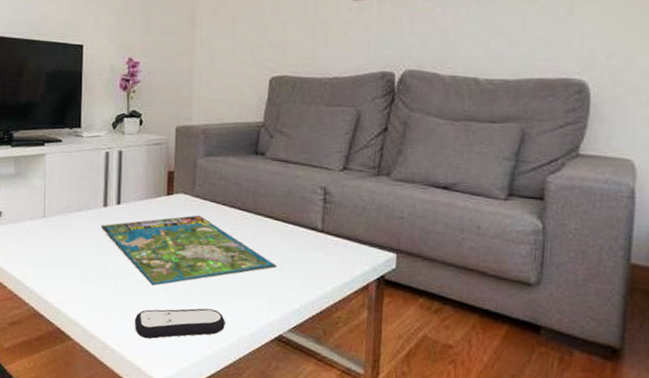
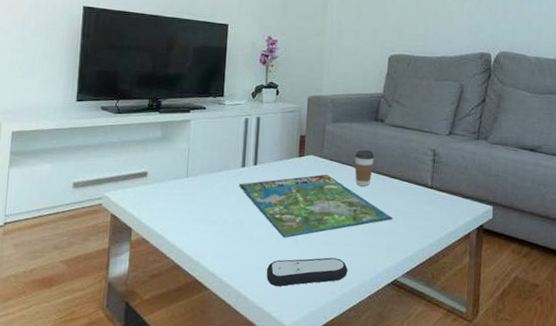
coffee cup: none [230,188,254,229] -> present [354,150,375,186]

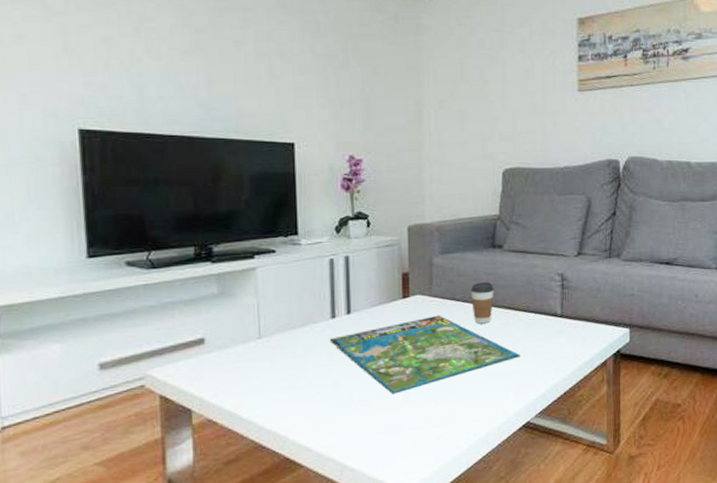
remote control: present [266,257,348,287] -> none [374,408,473,451]

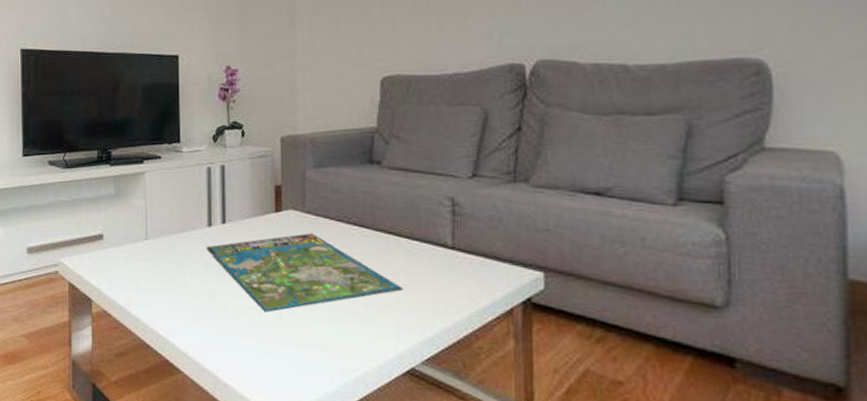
coffee cup: present [470,282,494,324] -> none [345,201,372,248]

